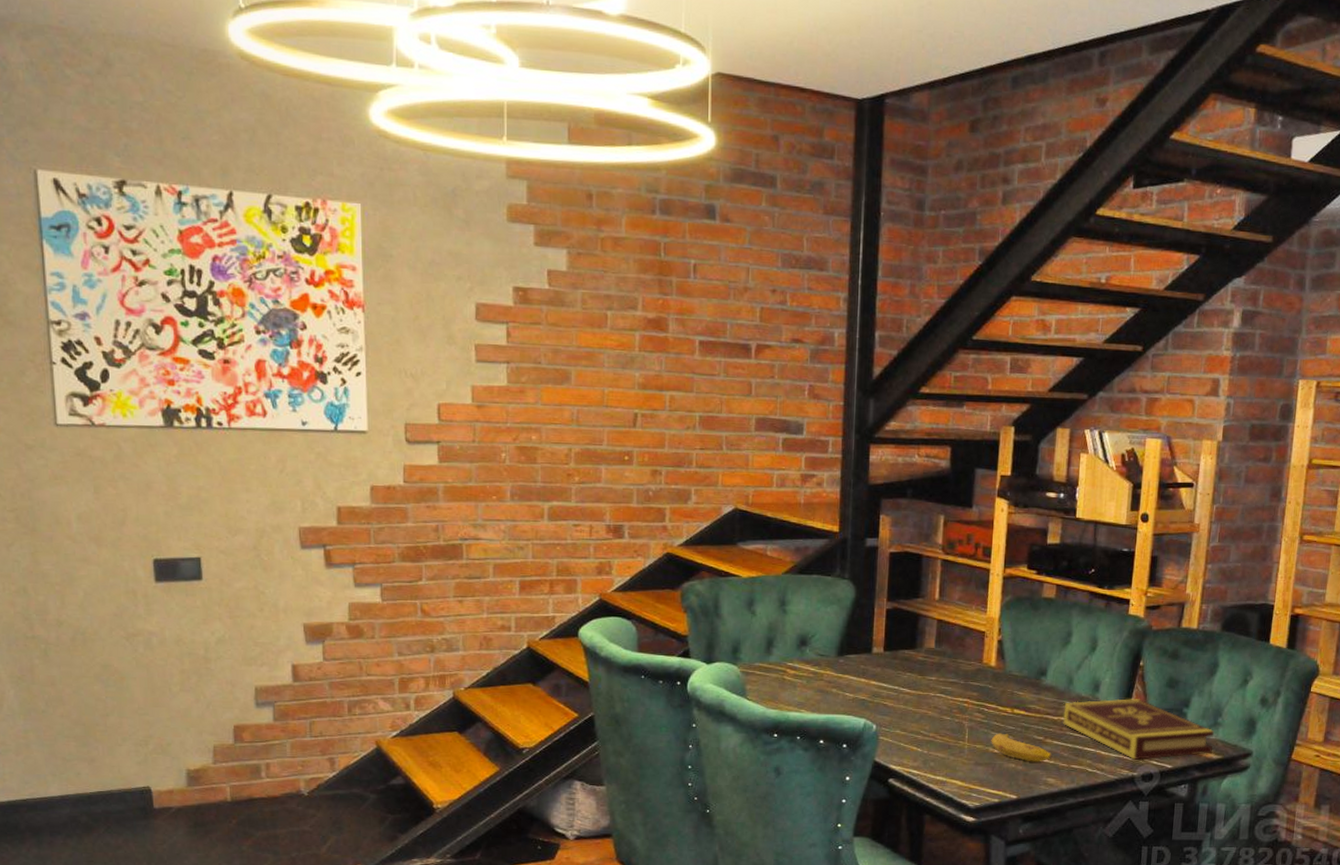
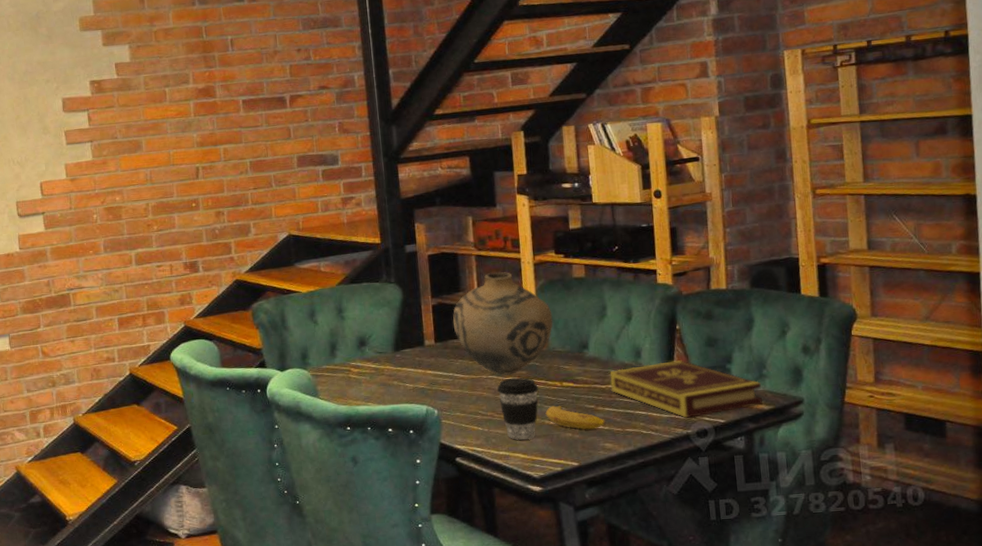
vase: none [906,581,1015,695] -> present [452,272,553,375]
coffee cup: none [944,698,988,767] -> present [497,377,539,441]

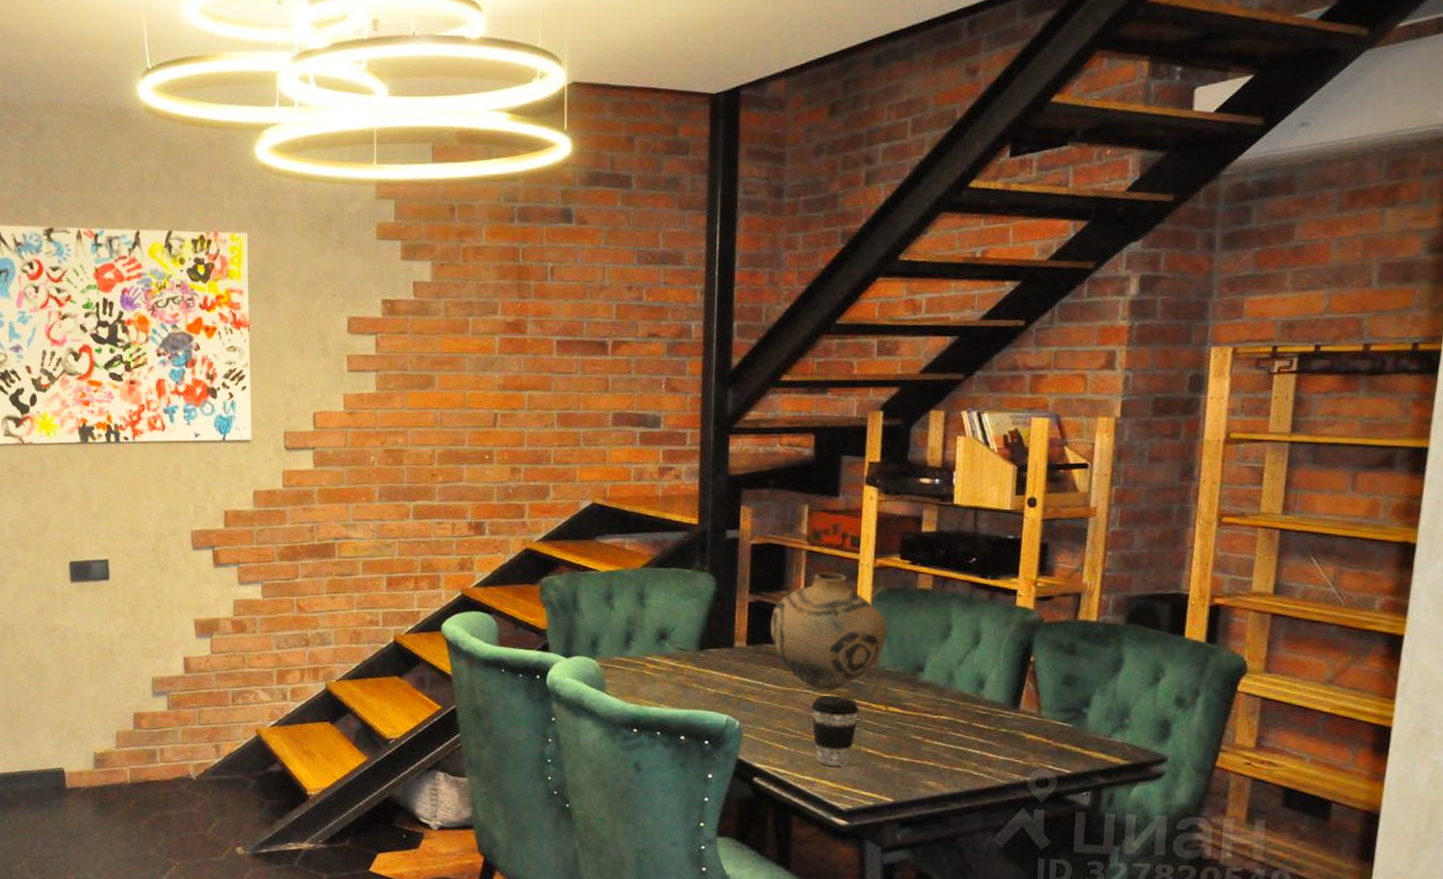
fruit: present [545,405,607,430] -> none [863,732,933,764]
book: present [609,360,762,418] -> none [944,697,1121,763]

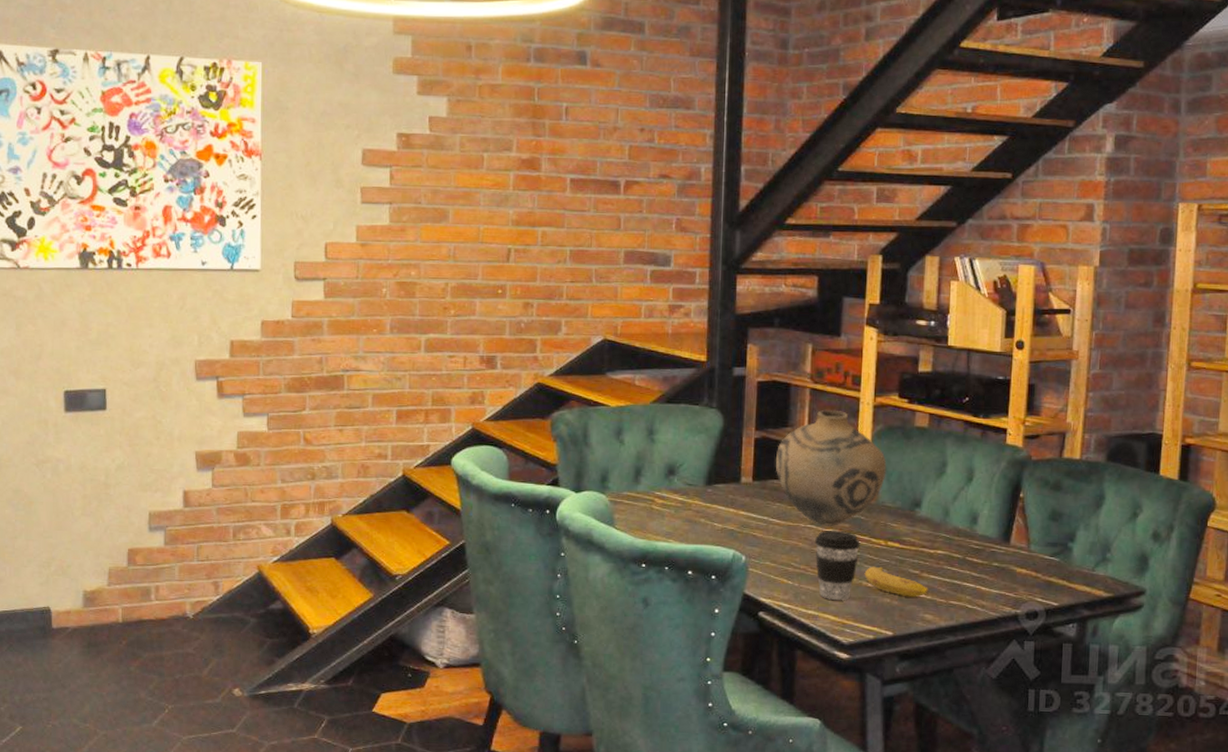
fruit: none [863,732,933,764] -> present [864,566,930,598]

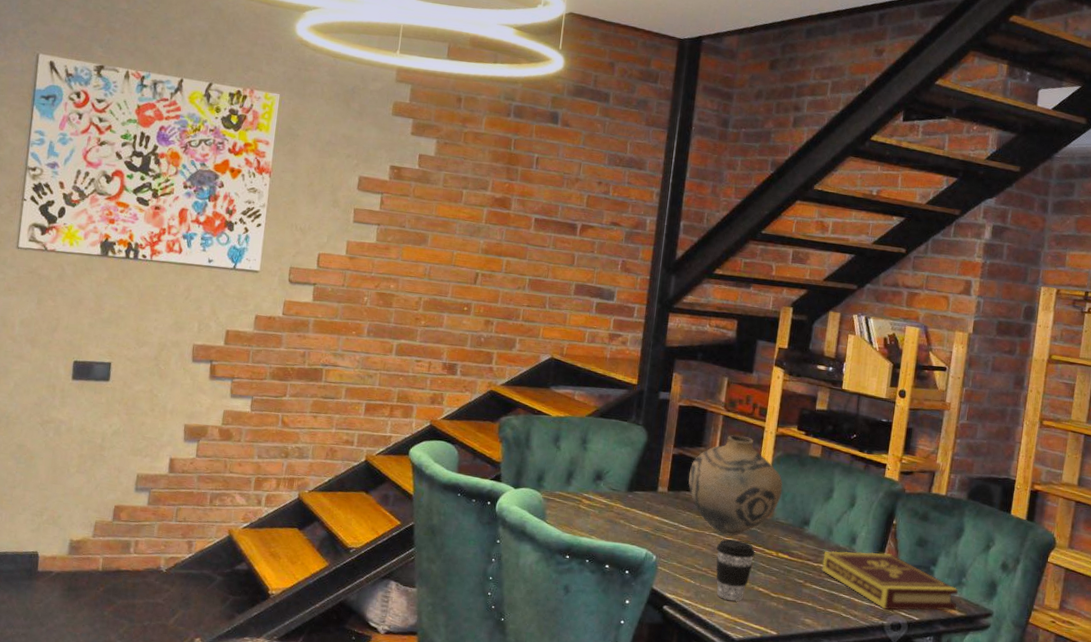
fruit: present [864,566,930,598] -> none [756,573,811,604]
book: none [940,532,1104,596] -> present [822,551,959,611]

